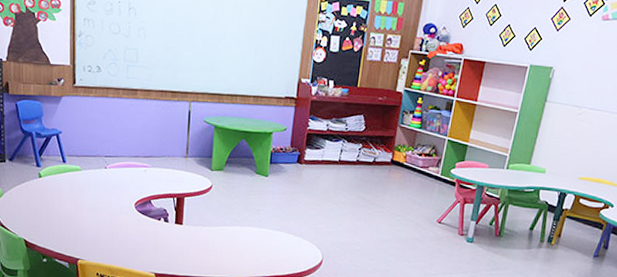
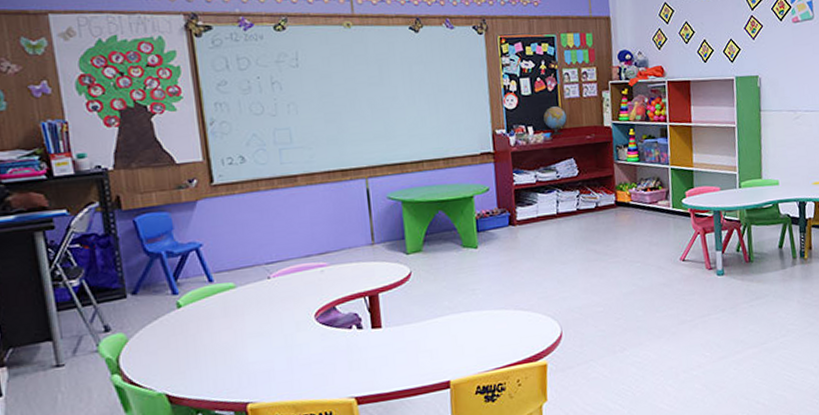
globe: none [344,65,366,93] -> present [543,105,568,136]

